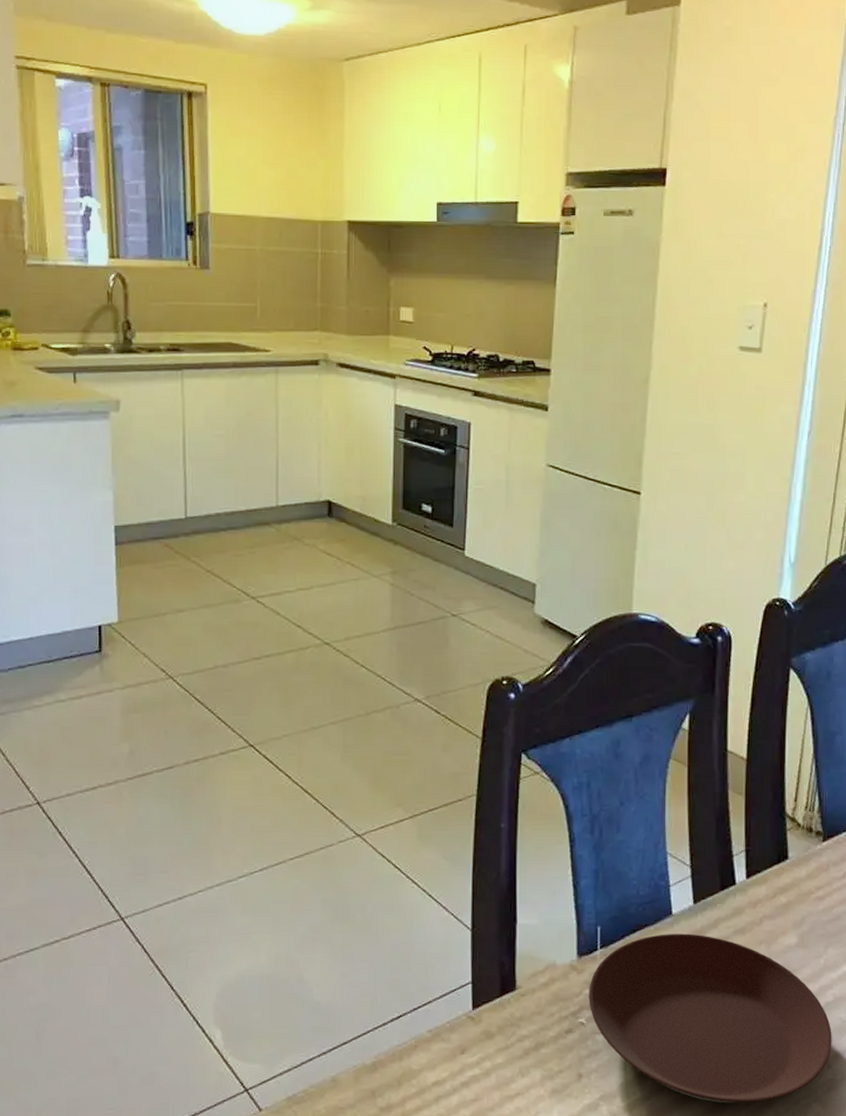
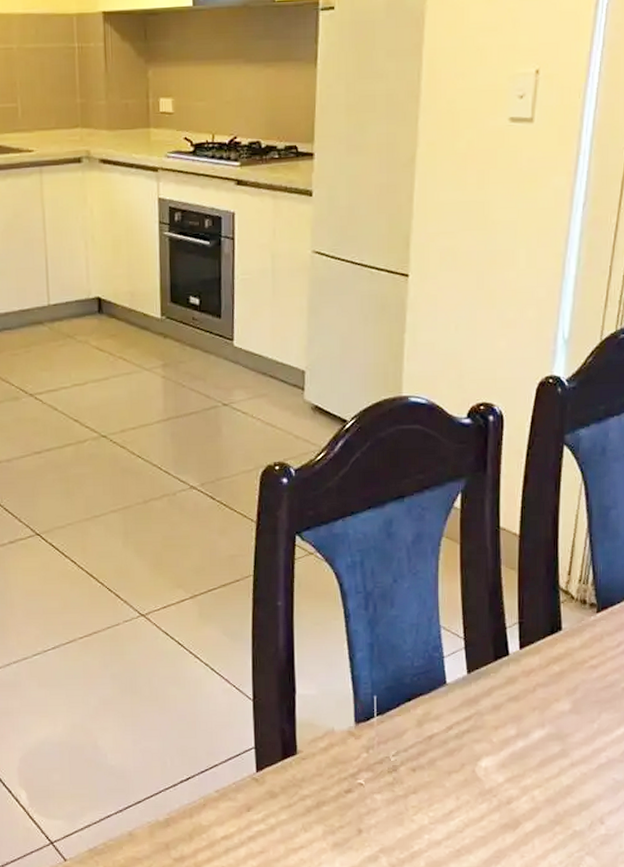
plate: present [589,933,832,1103] -> none [366,701,605,856]

